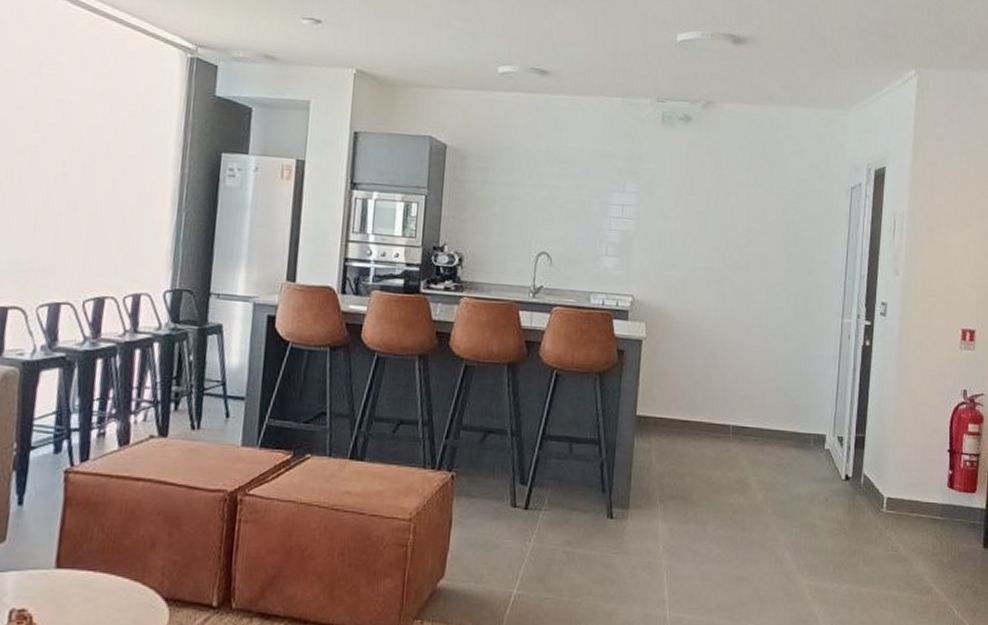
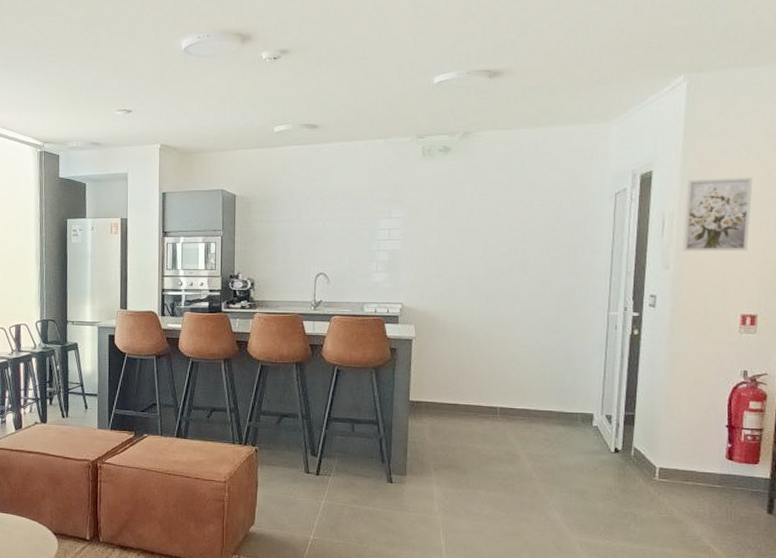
wall art: none [910,180,973,261] -> present [681,177,753,252]

